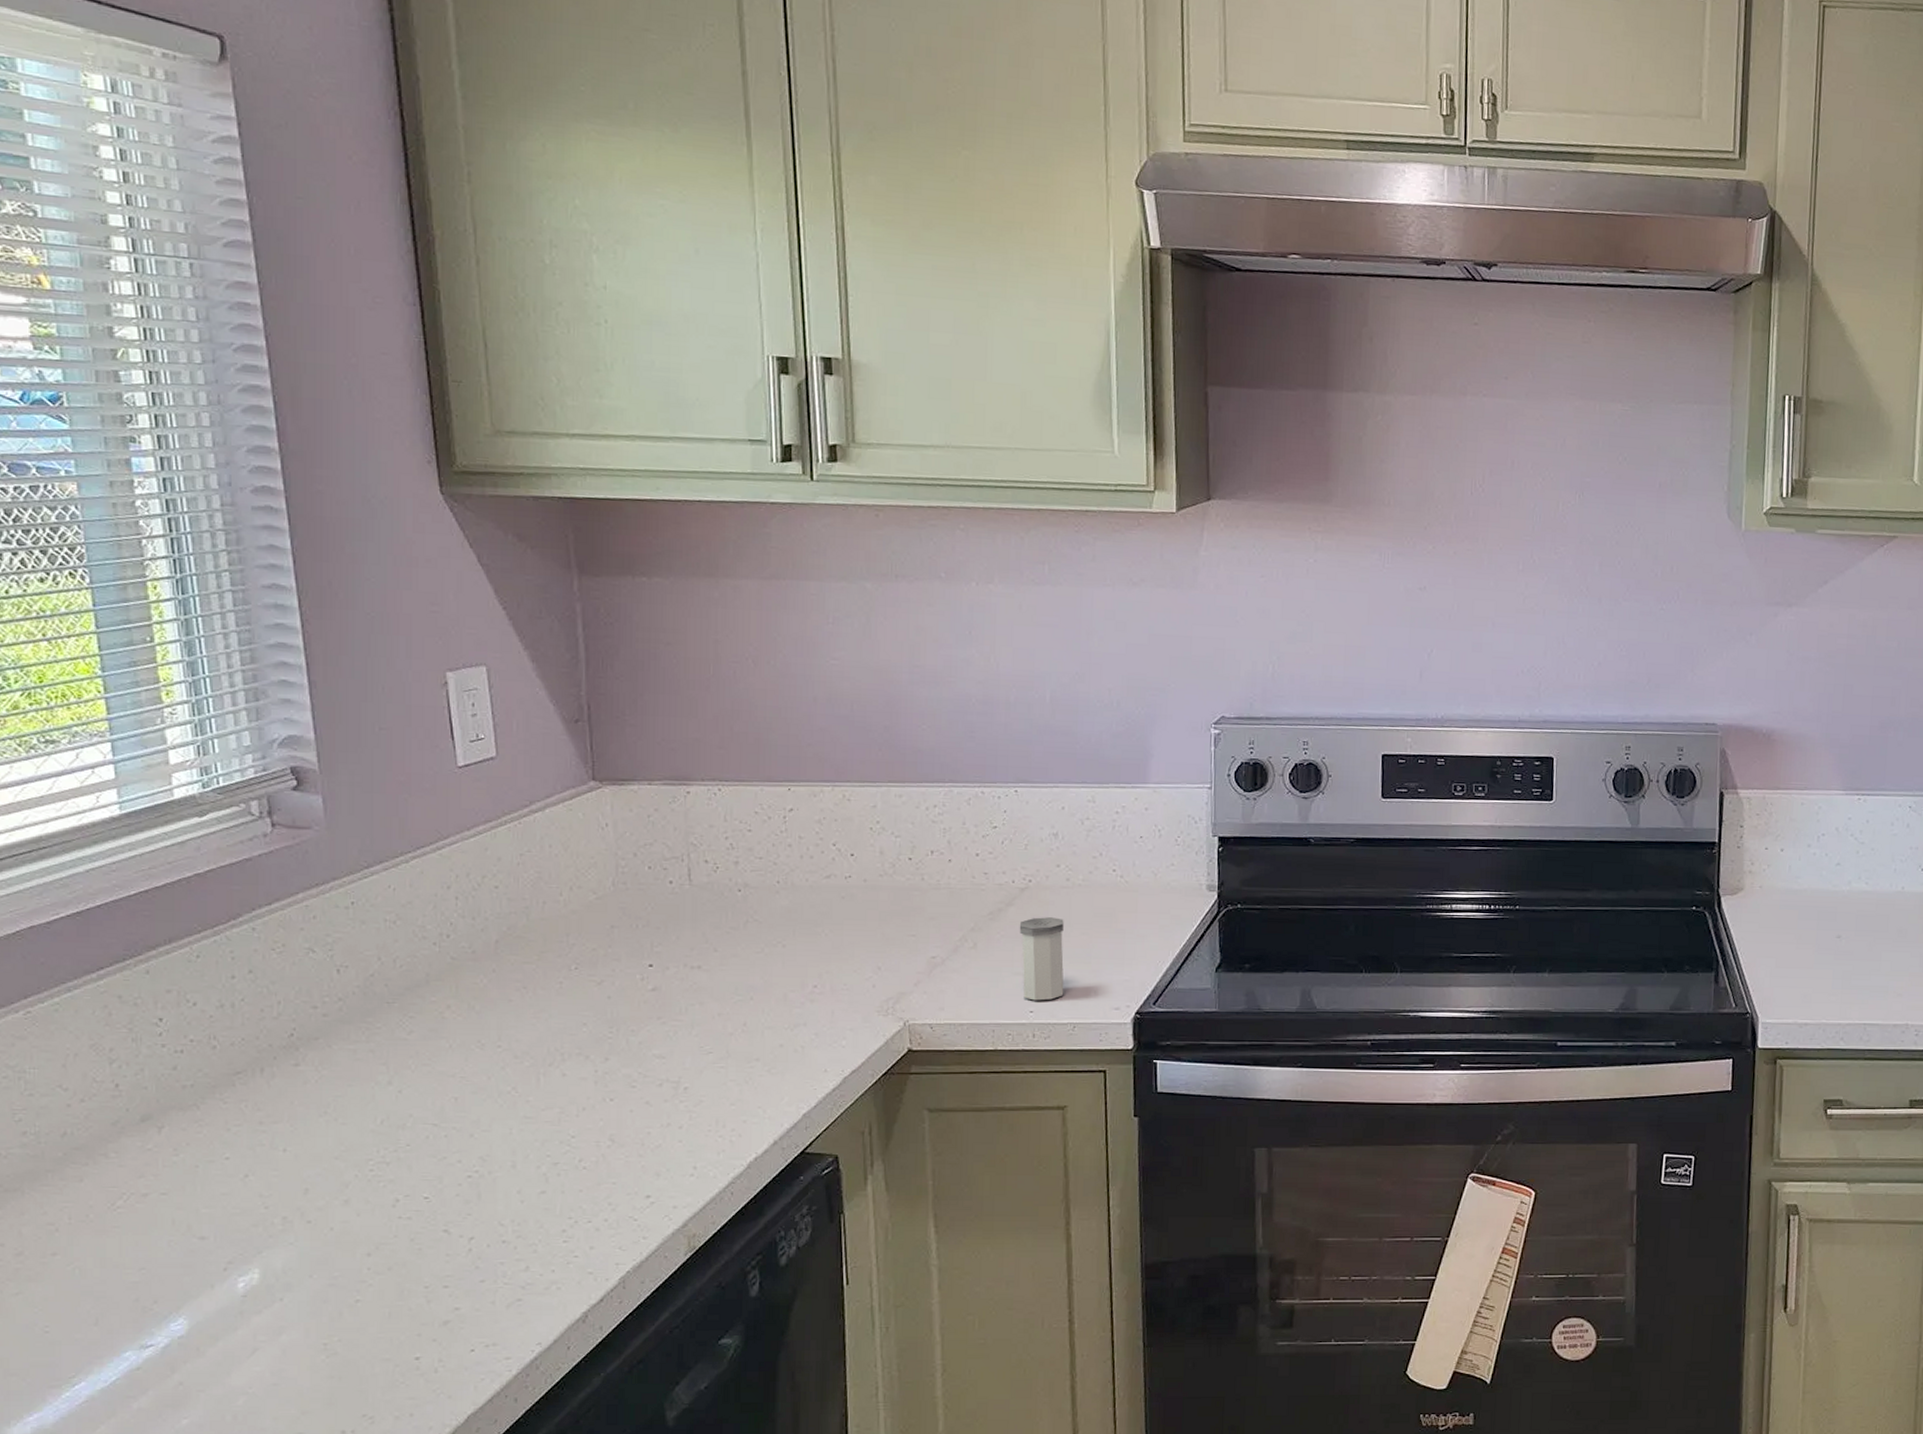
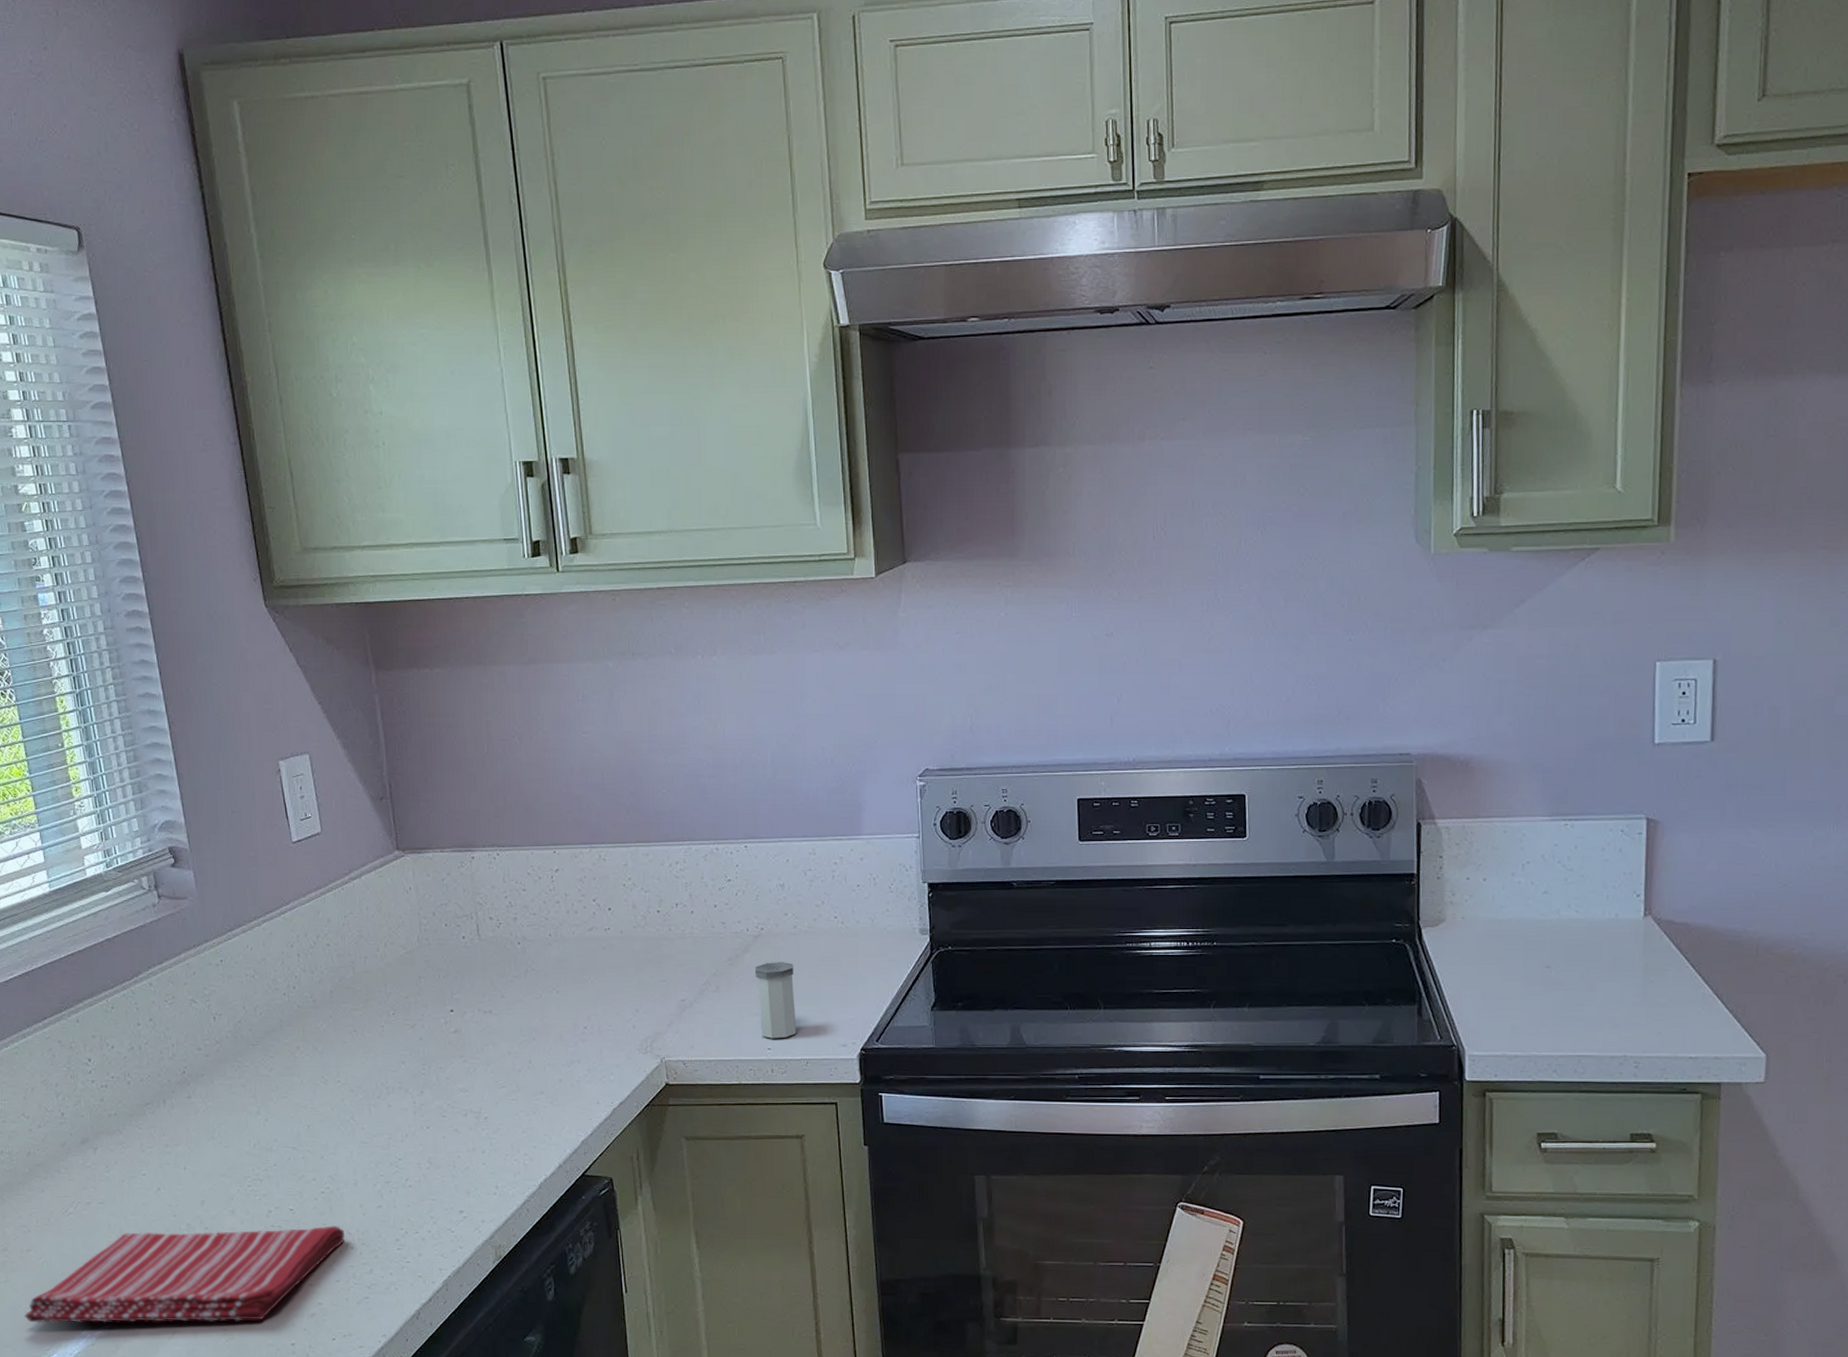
dish towel: none [42,1216,495,1344] -> present [25,1226,345,1323]

